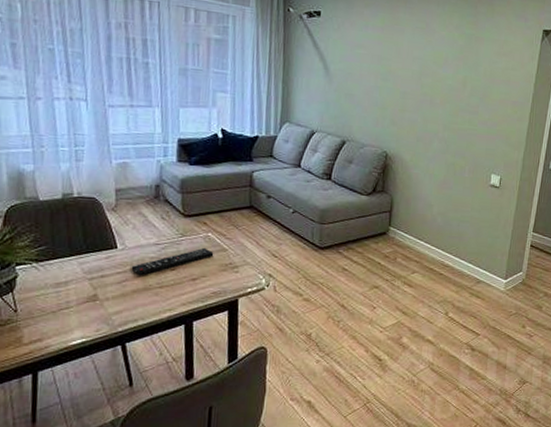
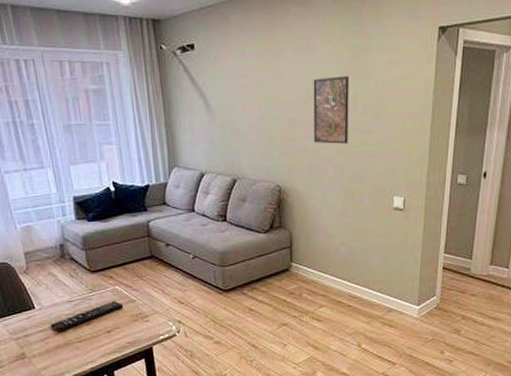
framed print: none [422,58,461,121] -> present [313,76,349,144]

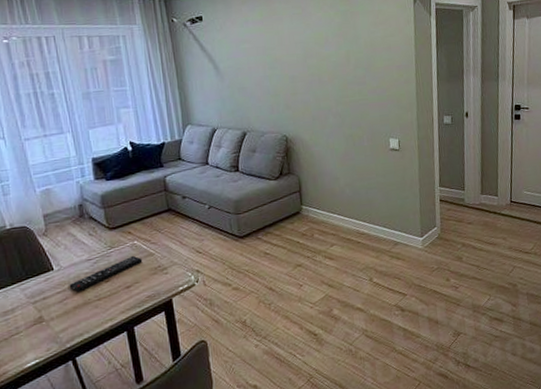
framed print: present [313,76,349,144] -> none [310,37,345,96]

